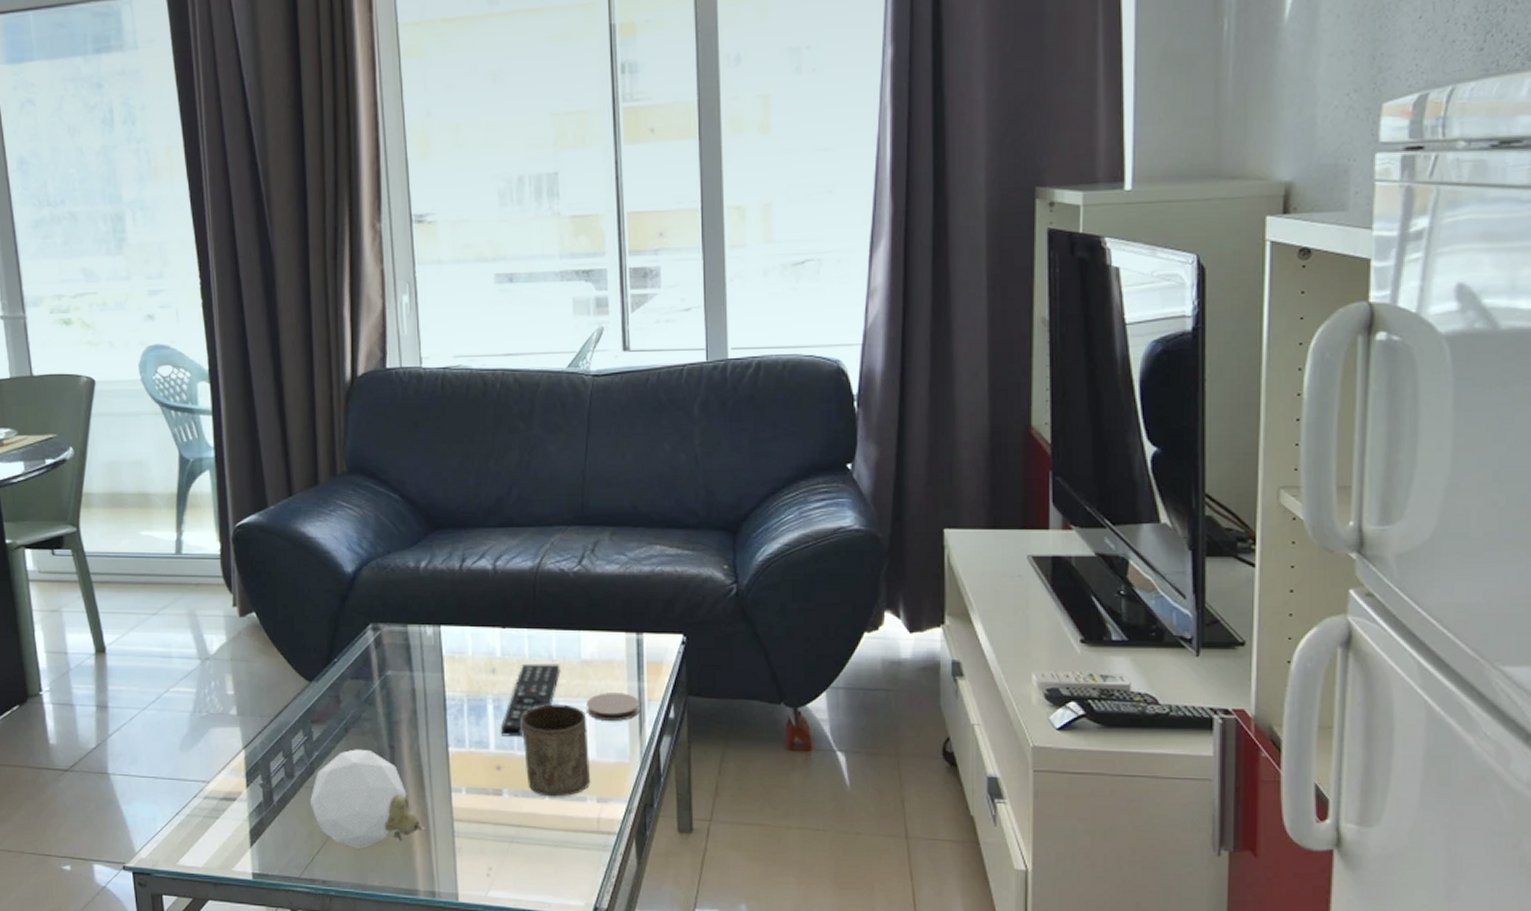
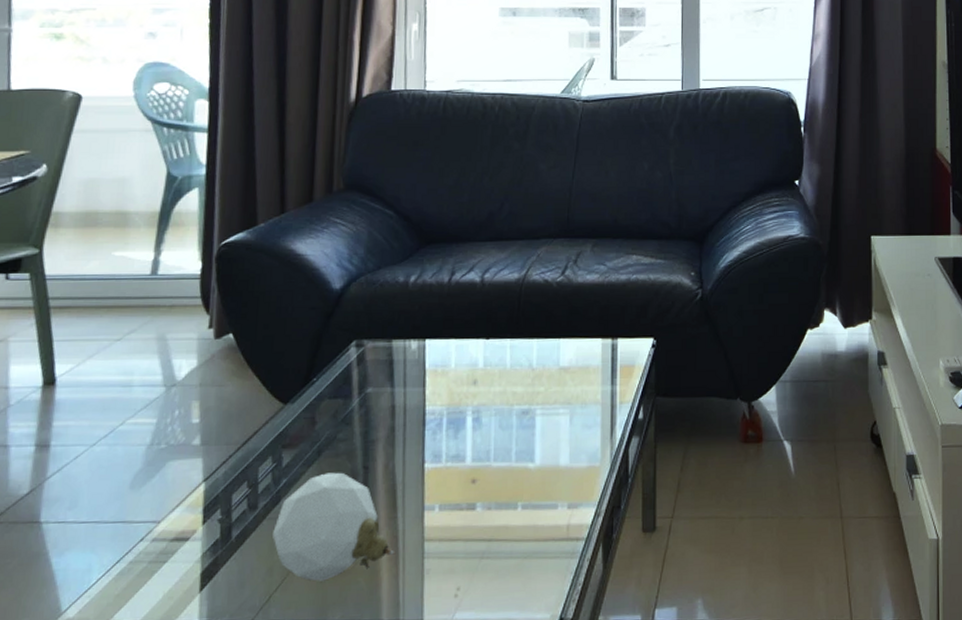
remote control: present [500,663,560,737] -> none [477,372,540,448]
cup: present [521,704,591,797] -> none [498,412,563,507]
coaster: present [587,693,640,721] -> none [562,397,612,426]

